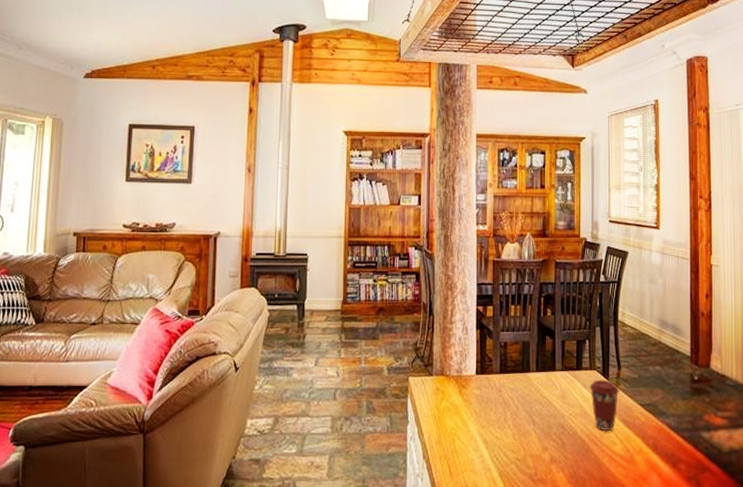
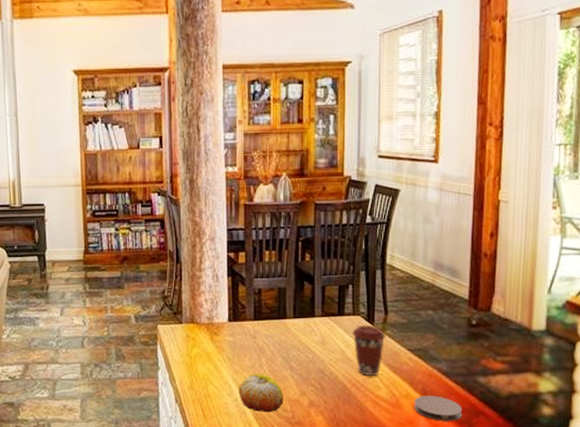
fruit: none [484,428,527,469] -> present [239,373,283,413]
coaster: none [647,451,690,477] -> present [414,396,463,421]

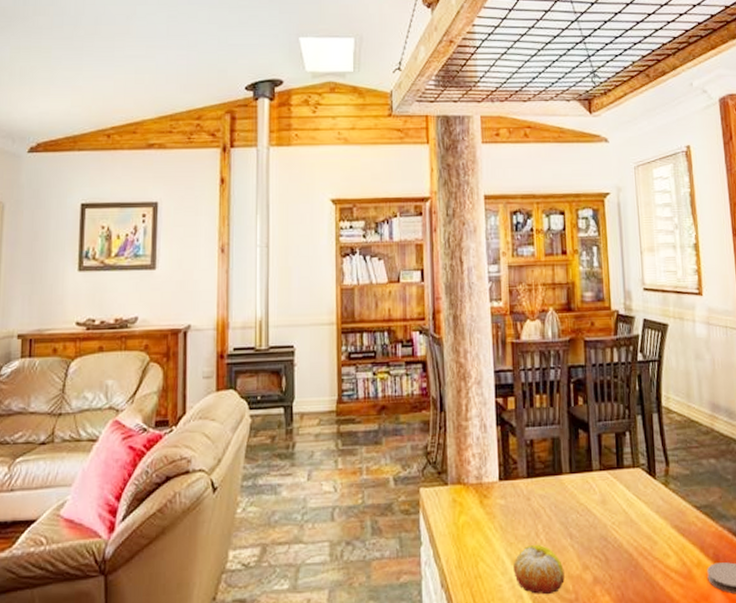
coffee cup: present [352,325,386,377] -> none [633,478,670,542]

